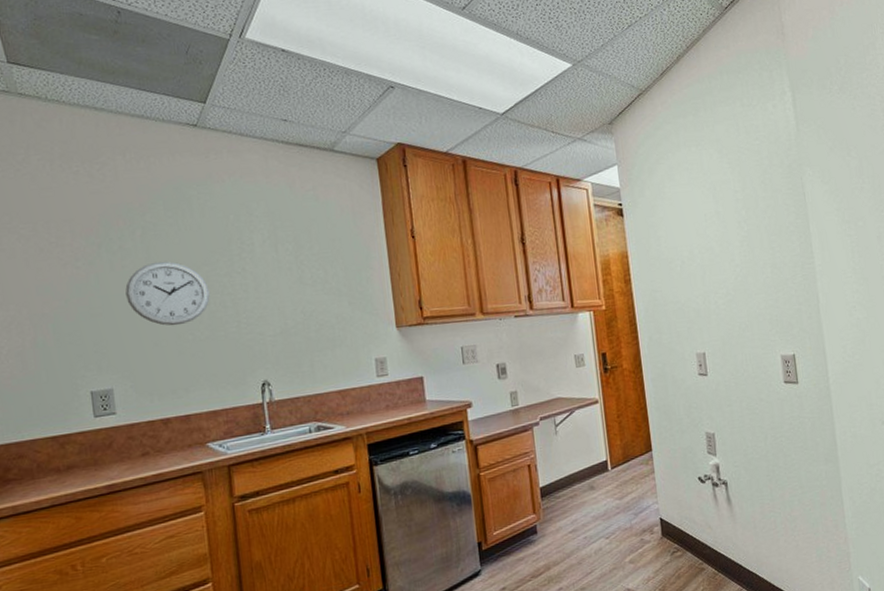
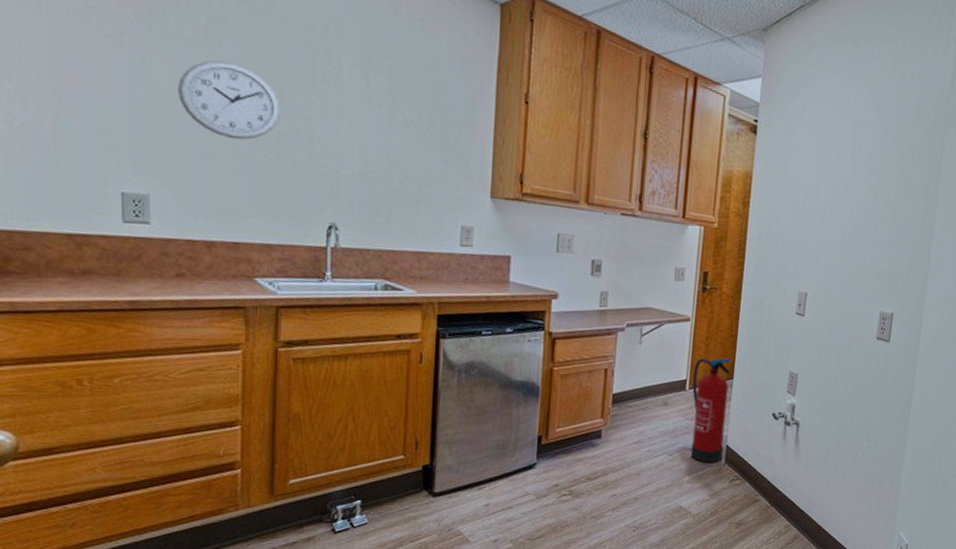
fire extinguisher: none [612,431,659,540] -> present [690,358,731,463]

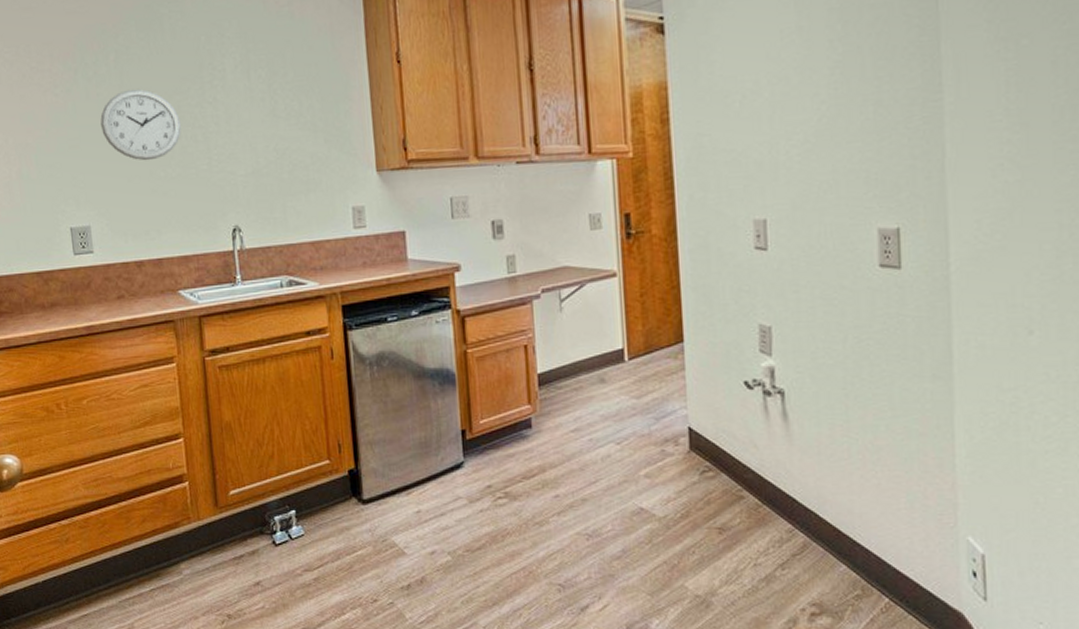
fire extinguisher: present [690,358,731,463] -> none [631,316,686,451]

